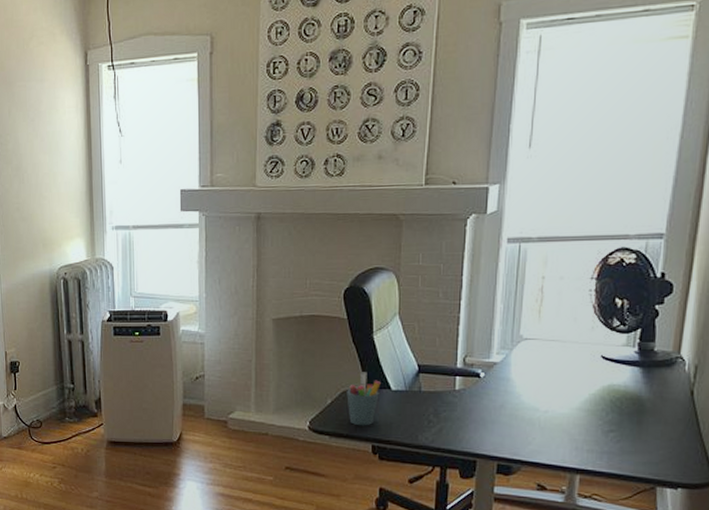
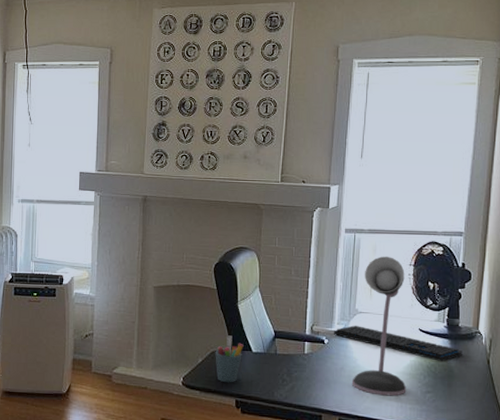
keyboard: none [491,355,658,394] -> present [333,325,462,362]
desk lamp: none [513,270,585,437] -> present [351,256,407,396]

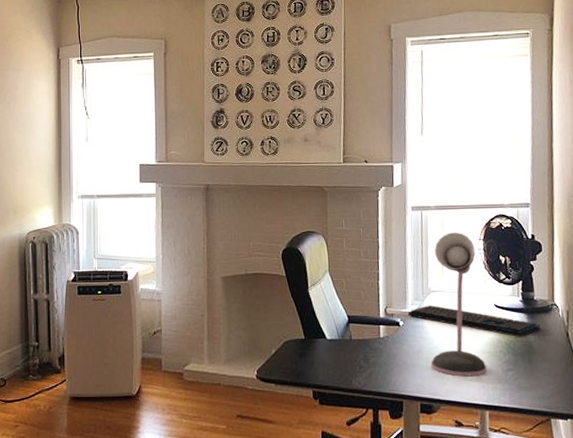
pen holder: present [215,335,244,383] -> none [288,323,317,373]

